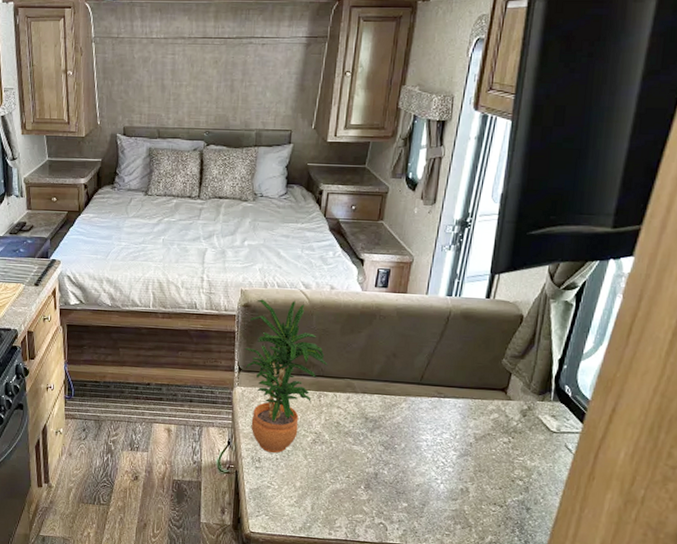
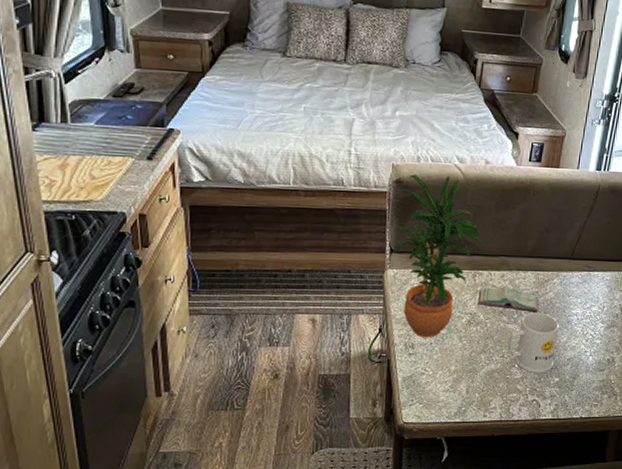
book: none [322,407,386,436] -> present [477,285,539,312]
mug: none [353,435,407,497] -> present [508,312,559,373]

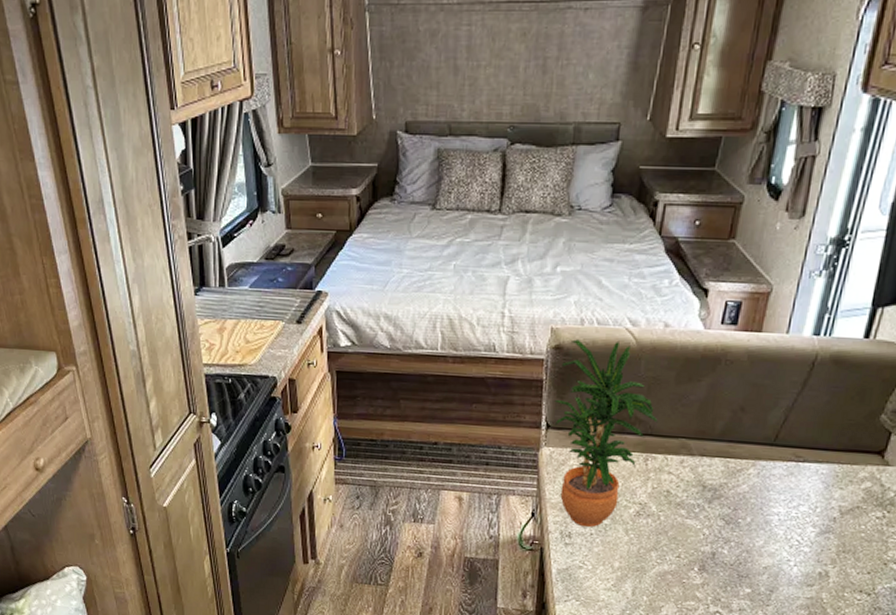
book: present [477,285,539,312] -> none [649,473,728,508]
mug: present [508,312,559,373] -> none [685,507,753,581]

